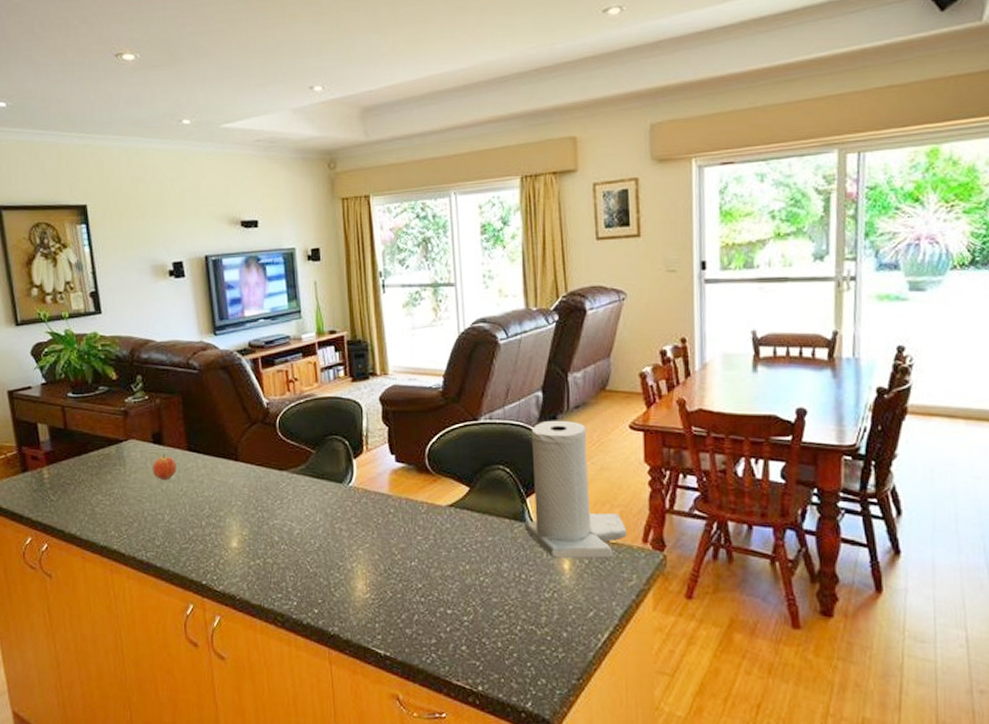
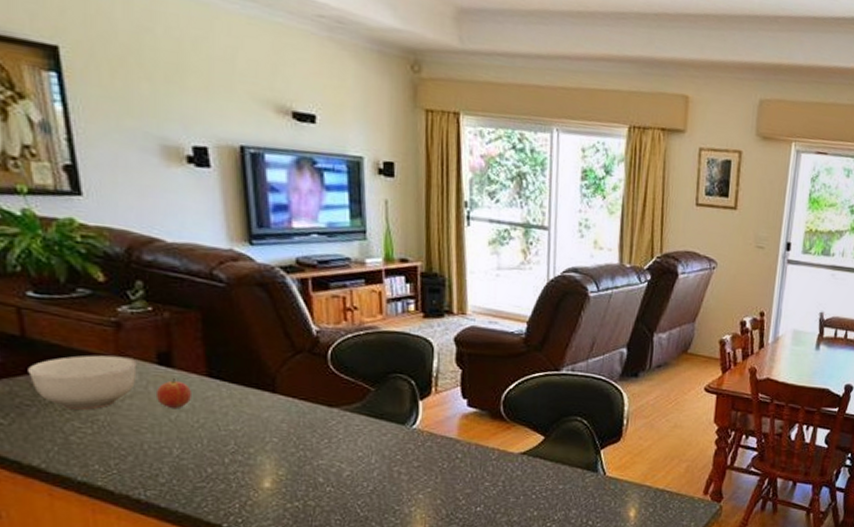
bowl: none [68,439,139,485] -> present [28,355,137,410]
paper towel: present [524,420,627,558] -> none [596,377,691,507]

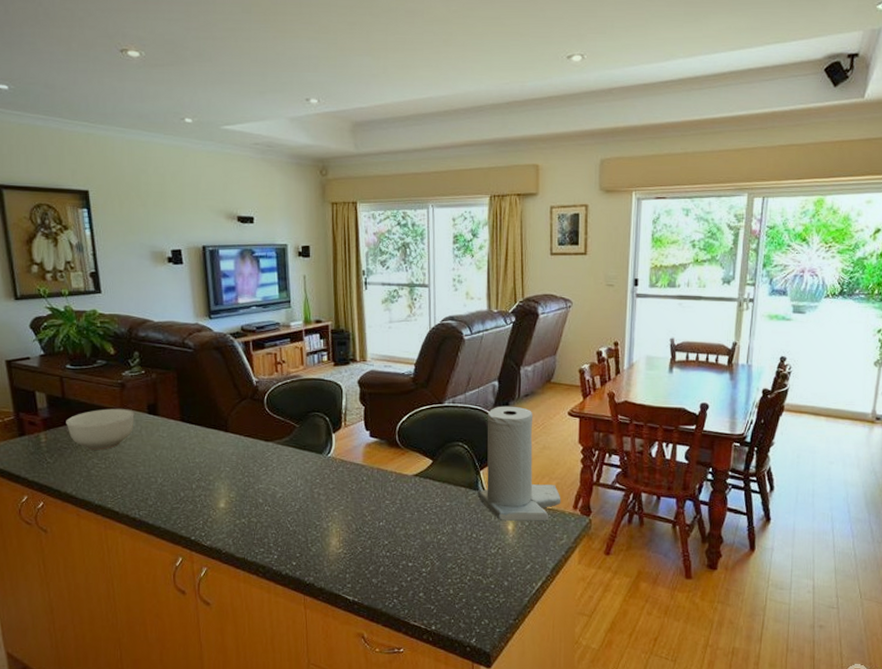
fruit: present [157,379,193,410] -> none [147,424,171,448]
paper towel: none [596,377,691,507] -> present [477,406,561,521]

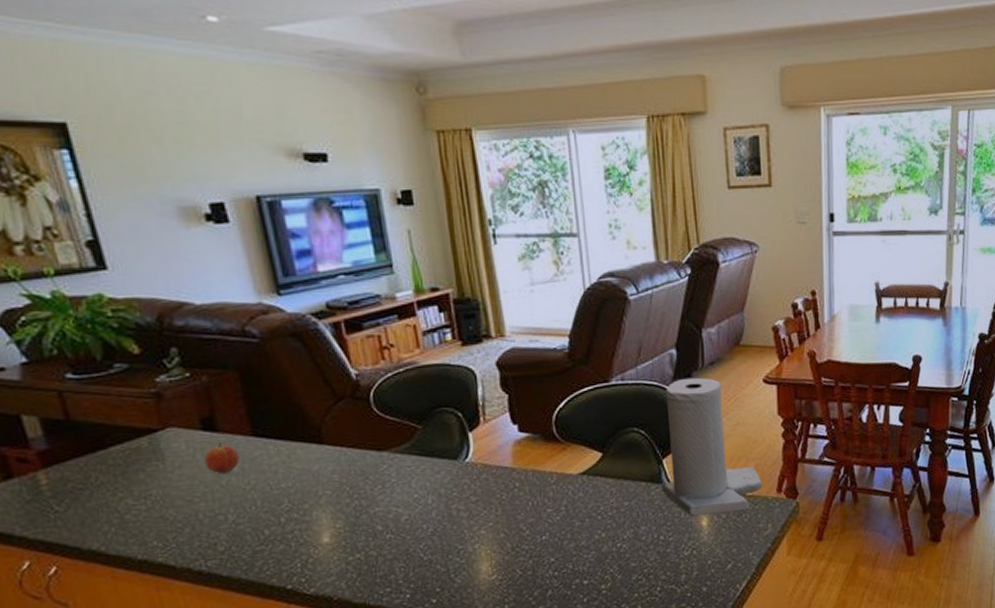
bowl: present [66,409,135,450] -> none [76,427,183,488]
fruit: none [147,424,171,448] -> present [205,443,241,475]

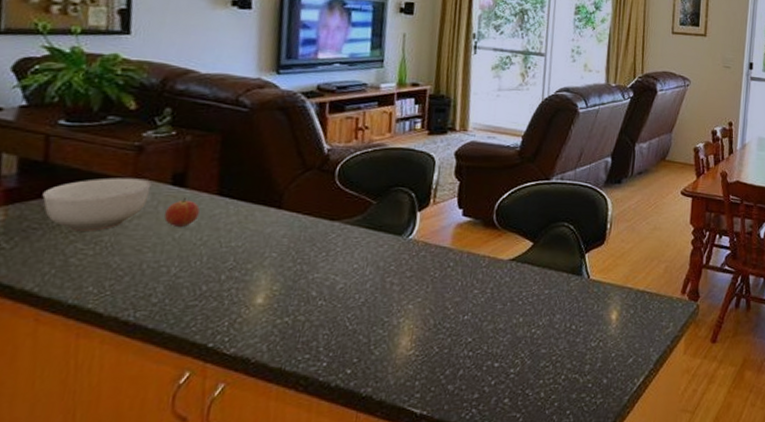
bowl: none [76,427,183,488] -> present [42,177,152,231]
paper towel: present [661,377,763,516] -> none [580,183,670,309]

